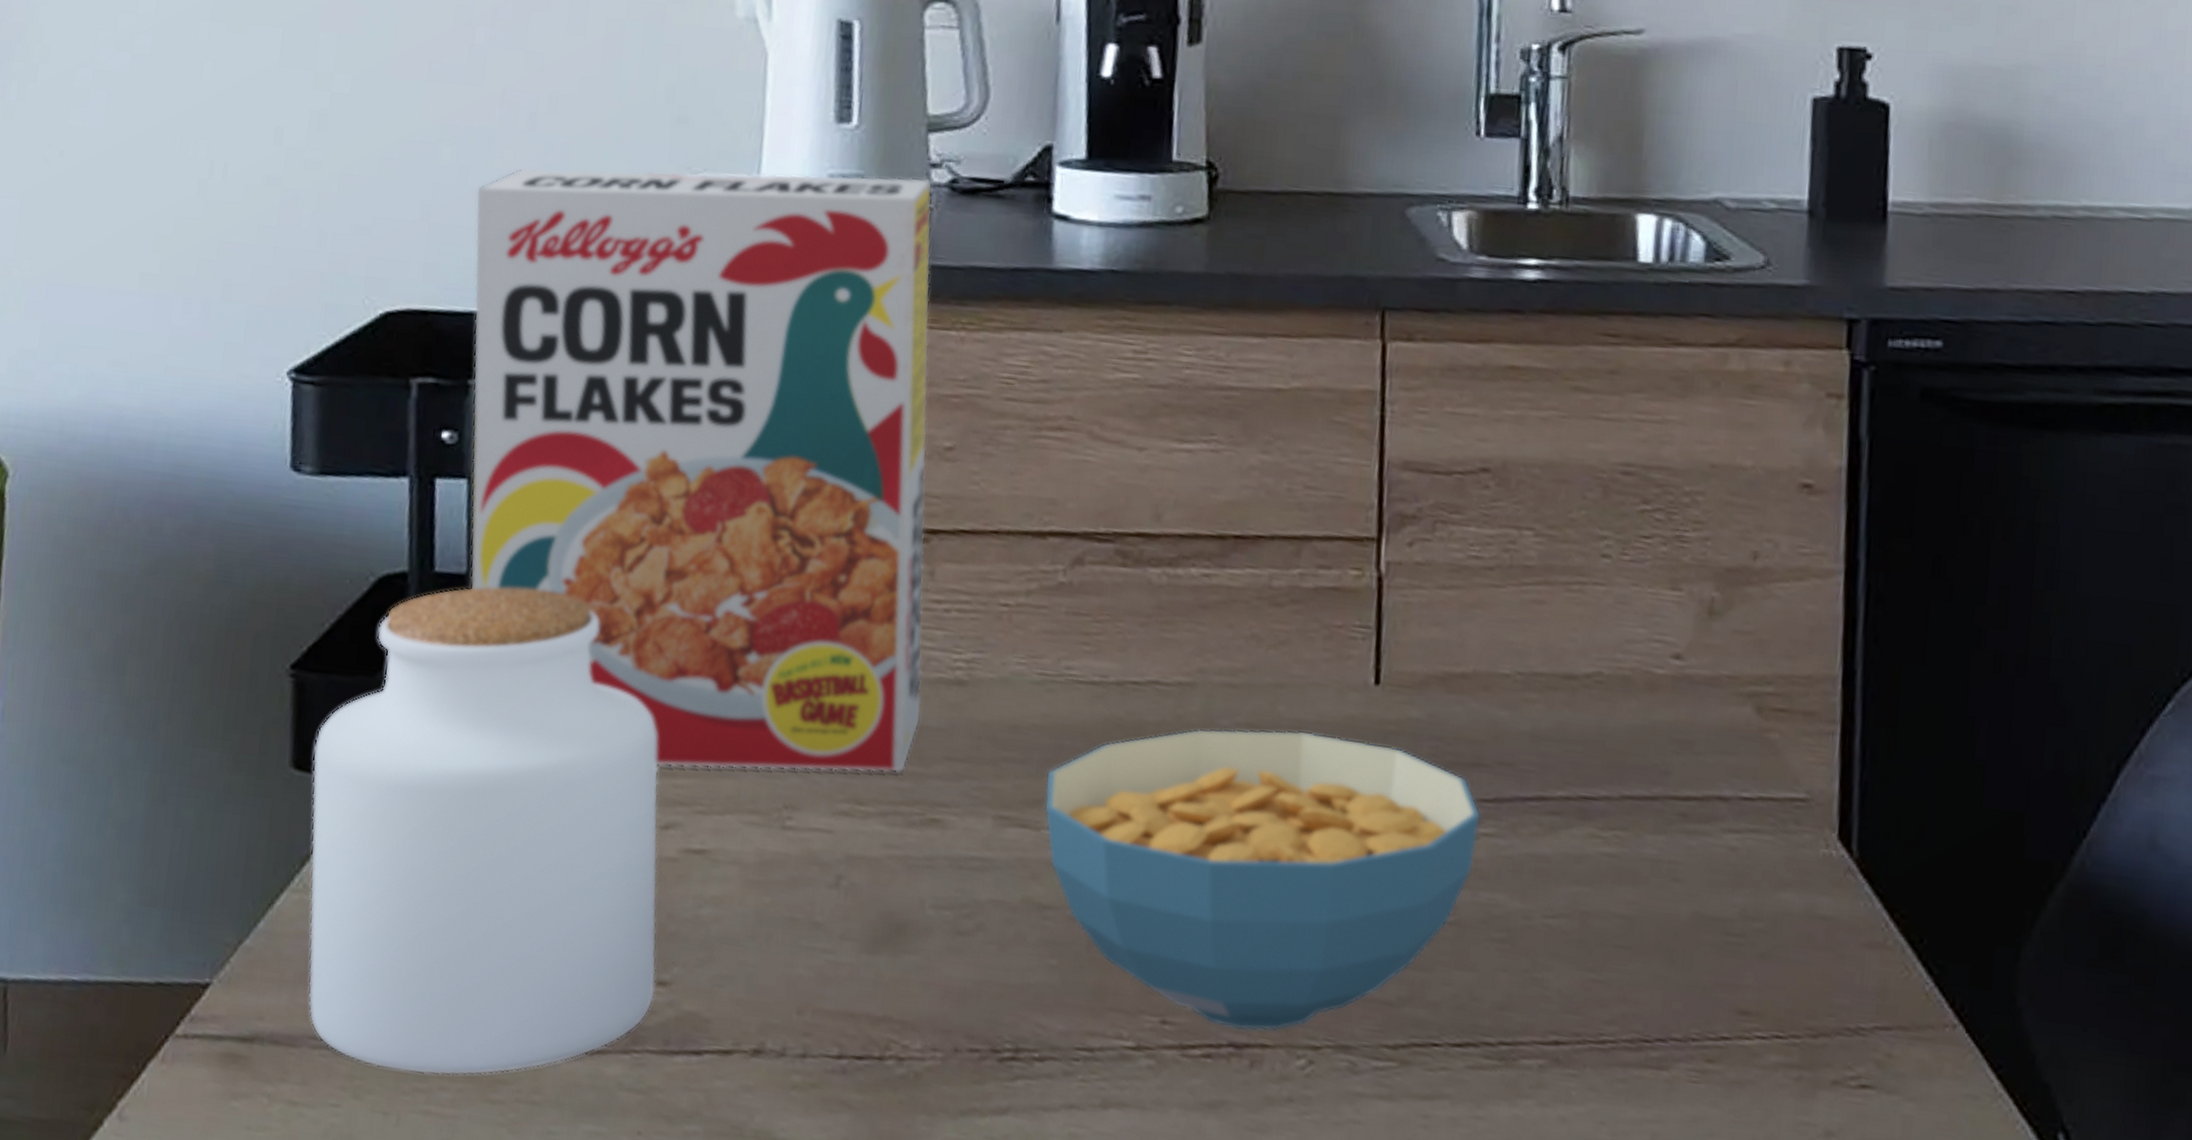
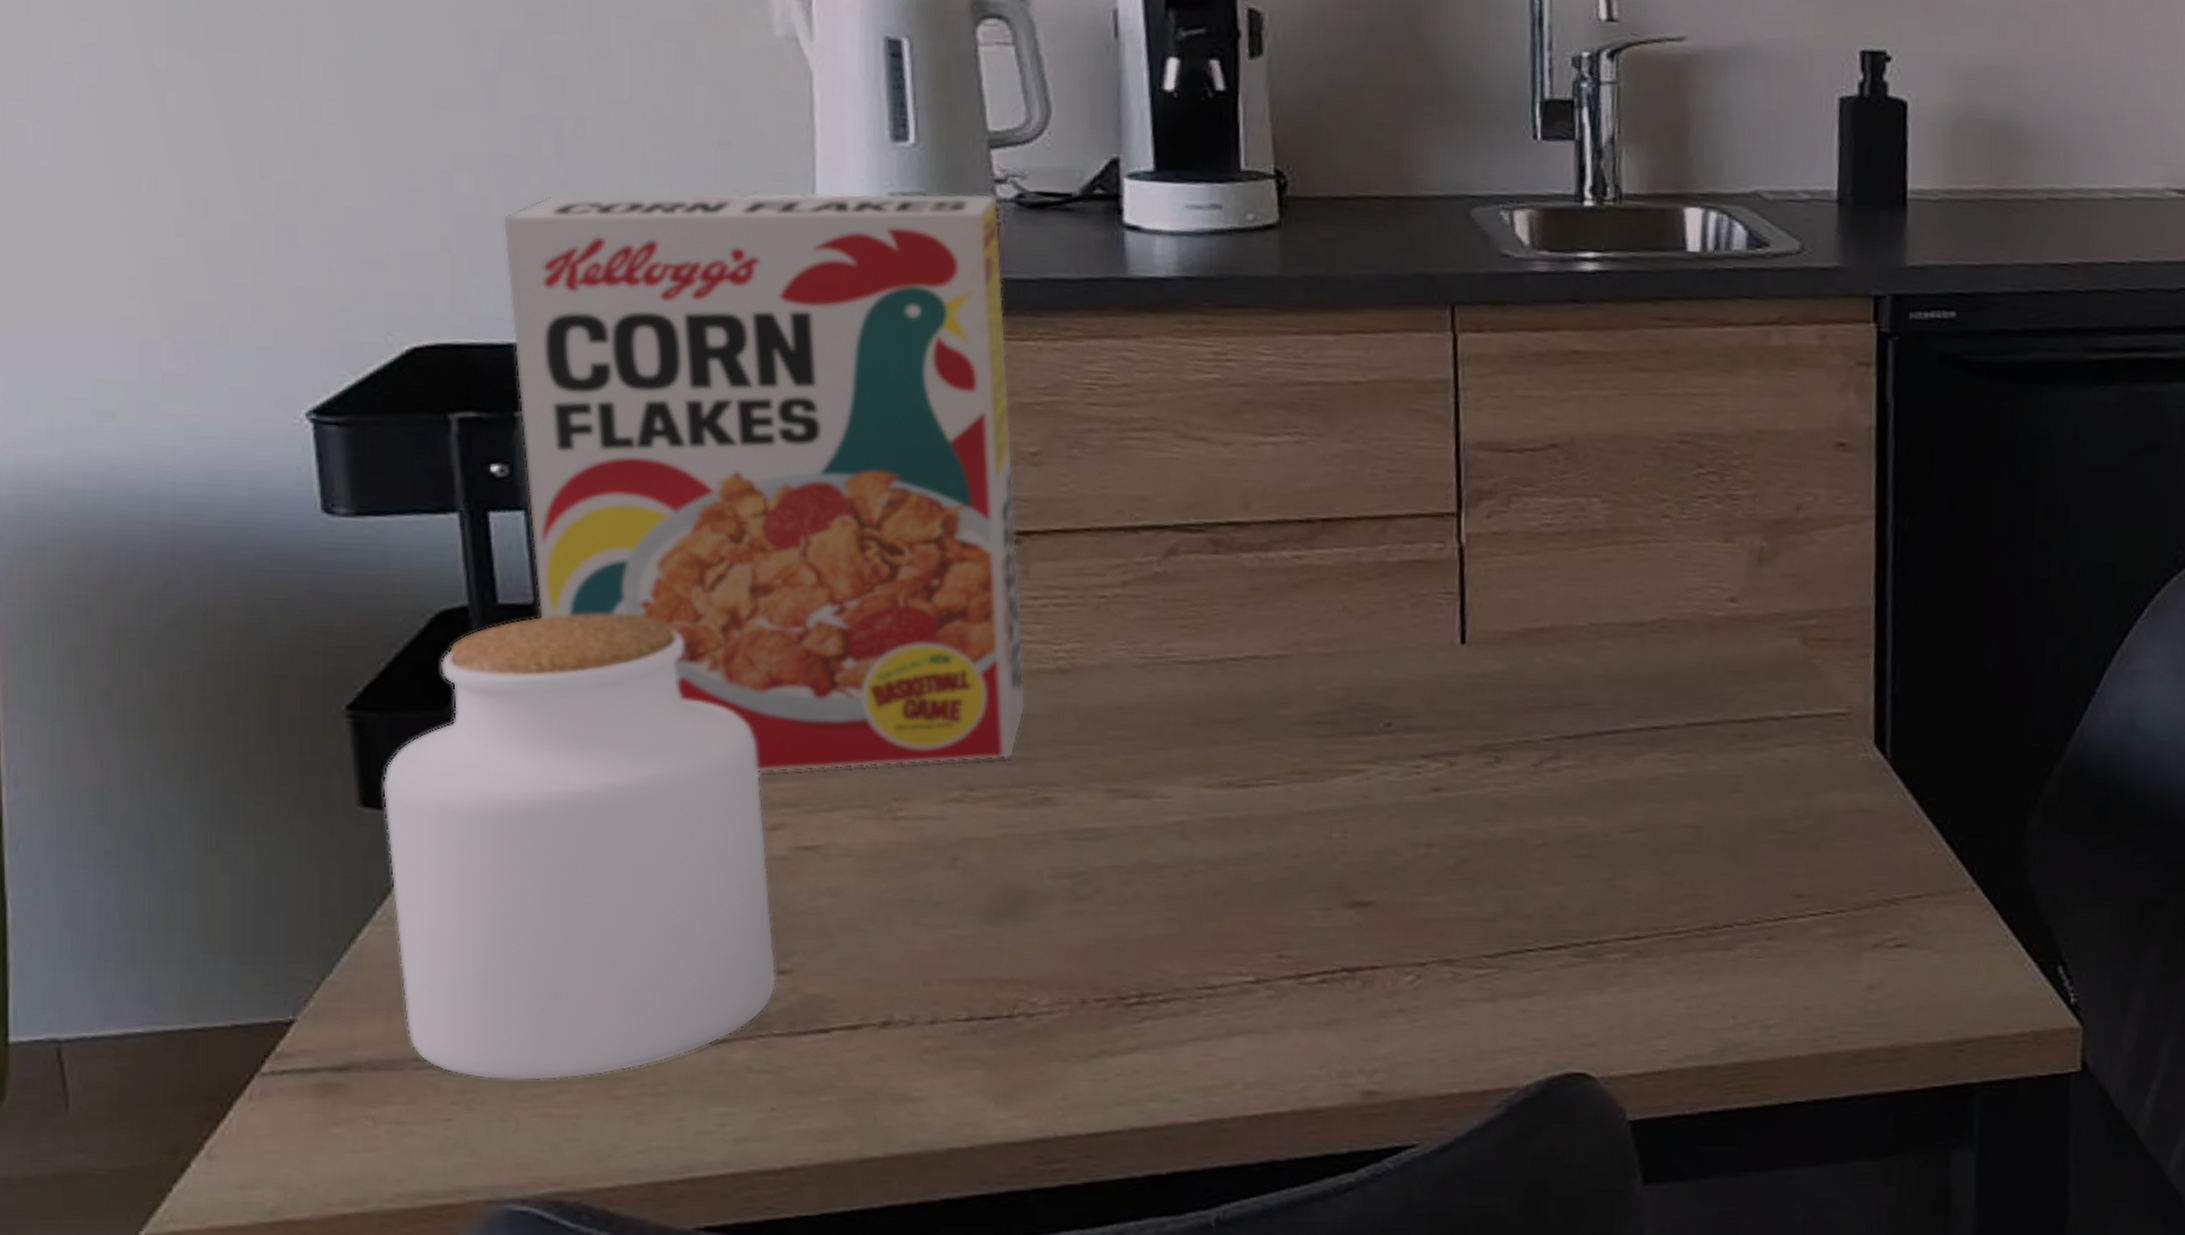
cereal bowl: present [1044,728,1482,1032] -> none [1153,690,1563,956]

